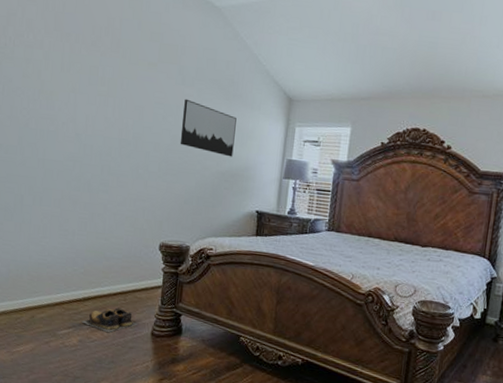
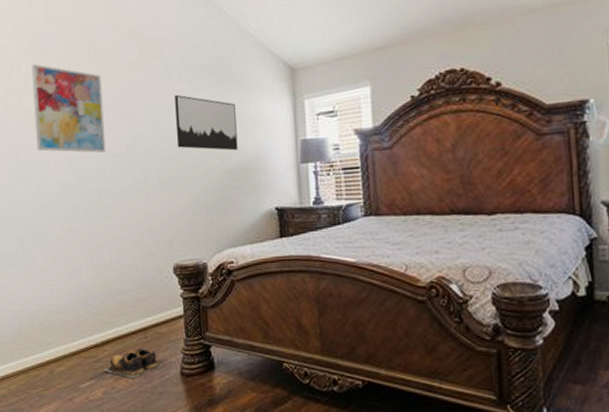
wall art: none [49,41,120,136] -> present [31,63,106,153]

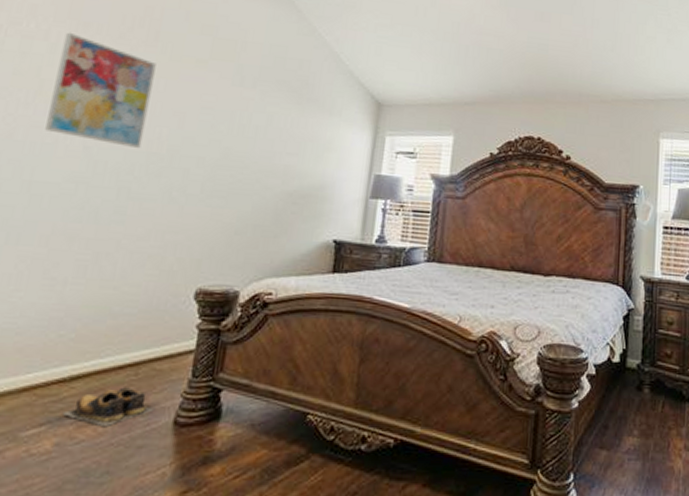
wall art: present [174,94,238,151] -> none [233,102,311,174]

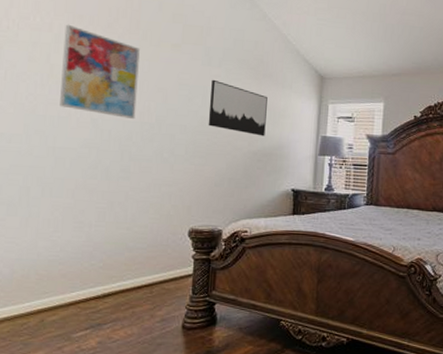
shoes: present [61,387,155,428] -> none [100,302,168,331]
wall art: none [233,102,311,174] -> present [208,79,268,137]

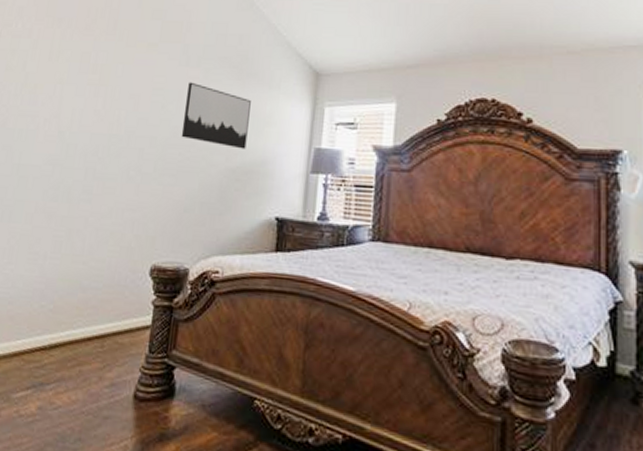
wall art: present [60,24,140,120] -> none [29,28,115,132]

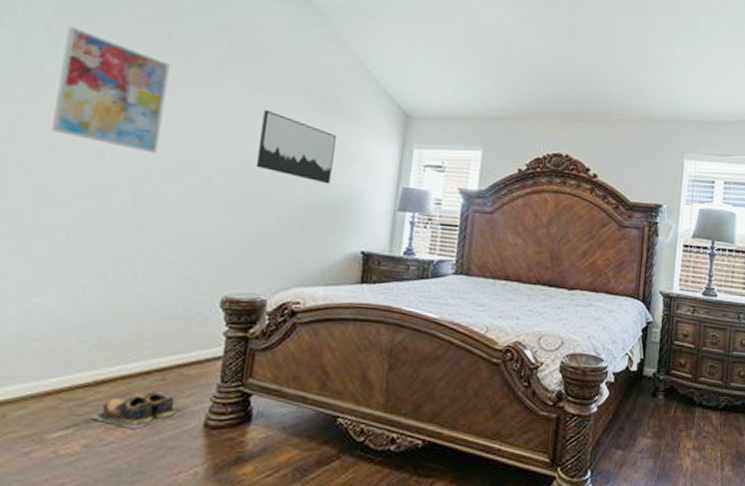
wall art: none [29,28,115,132] -> present [52,26,170,154]
shoes: none [43,358,118,396] -> present [88,392,185,430]

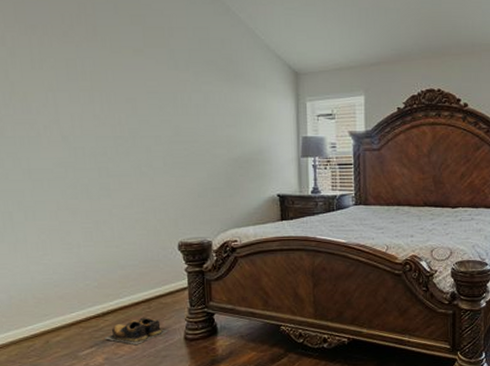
wall art: present [52,26,170,154] -> none [18,36,107,134]
wall art: present [255,109,336,184] -> none [181,84,244,142]

